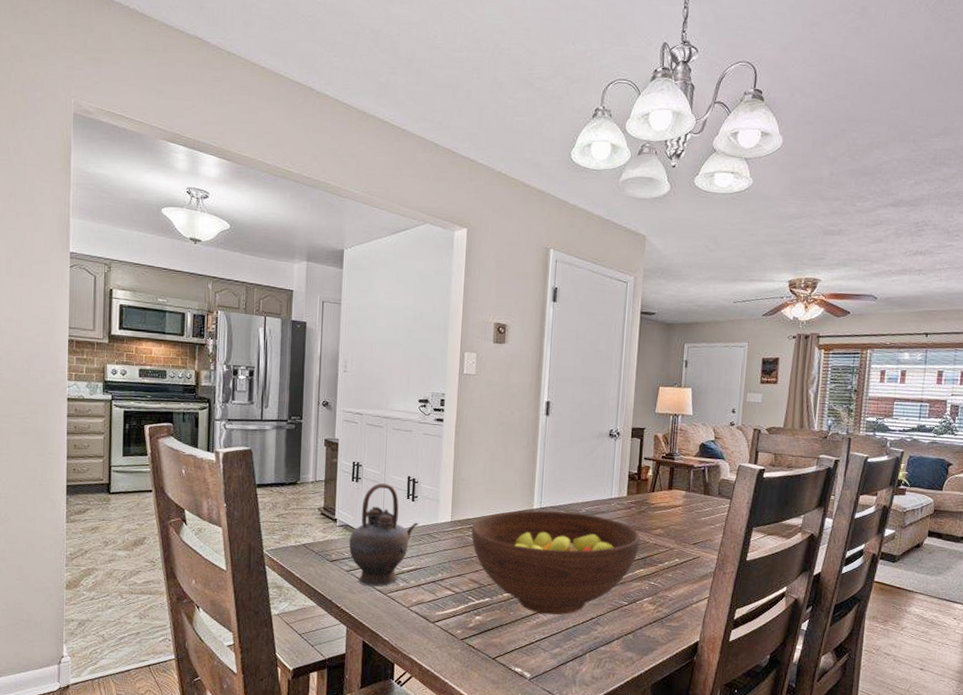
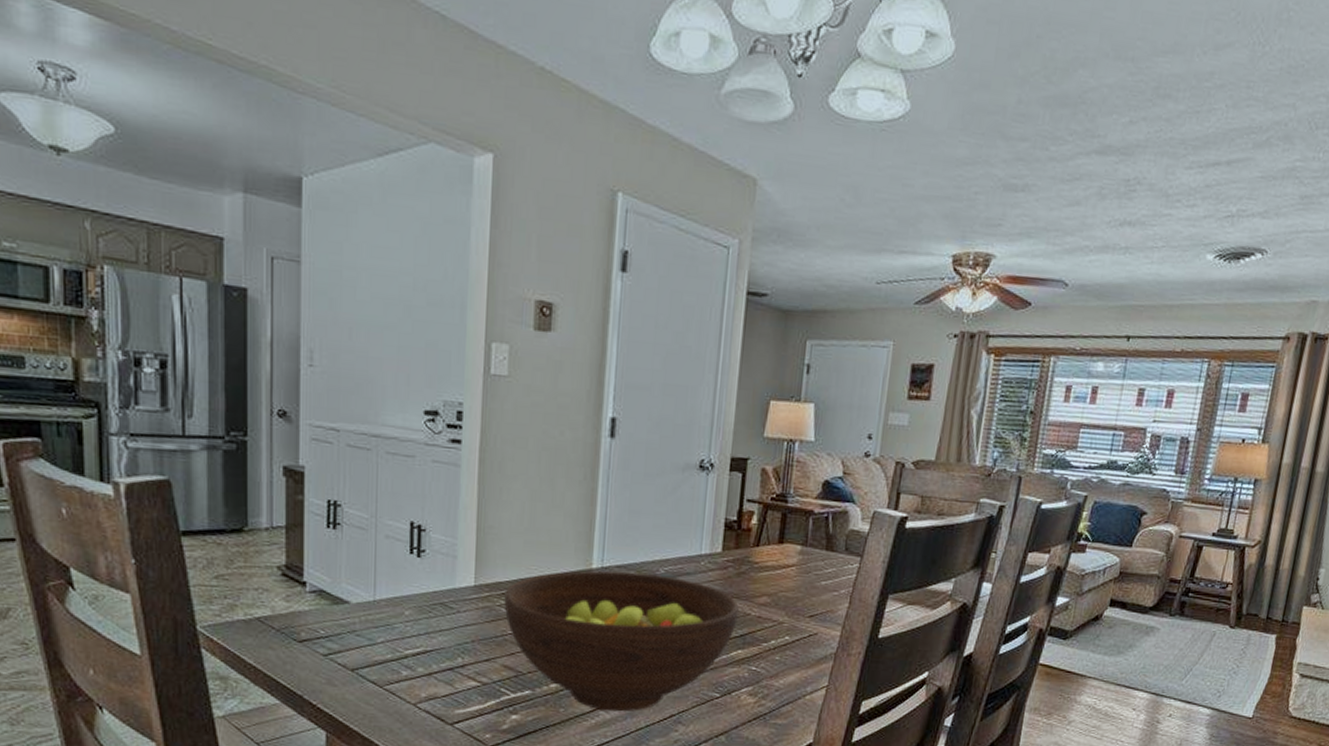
teapot: present [348,483,419,587] -> none [325,530,428,677]

